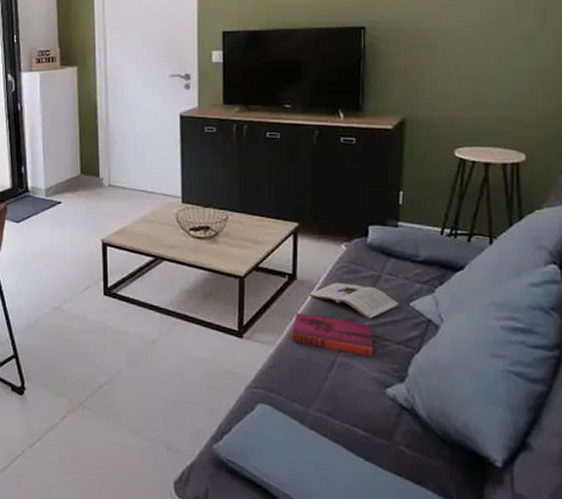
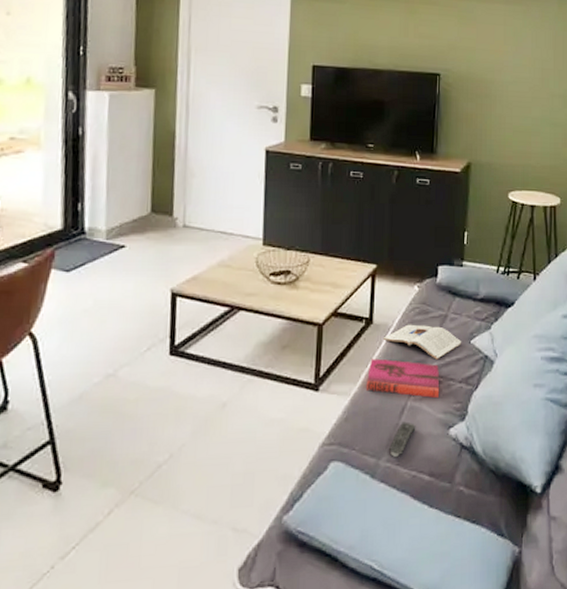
remote control: none [317,375,348,408] -> present [388,421,416,457]

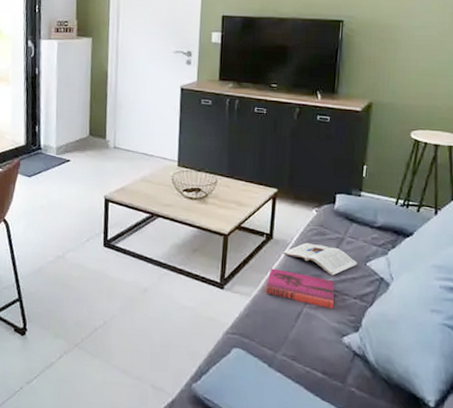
remote control: present [388,421,416,457] -> none [284,324,311,353]

